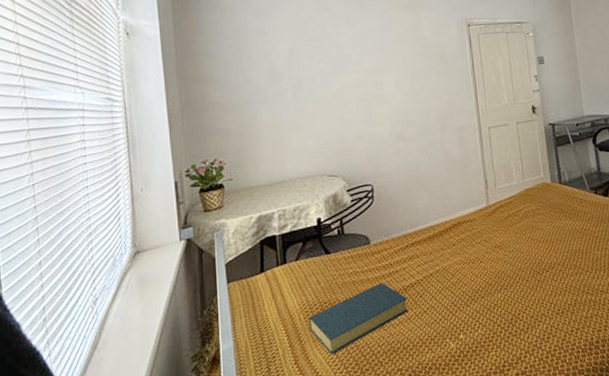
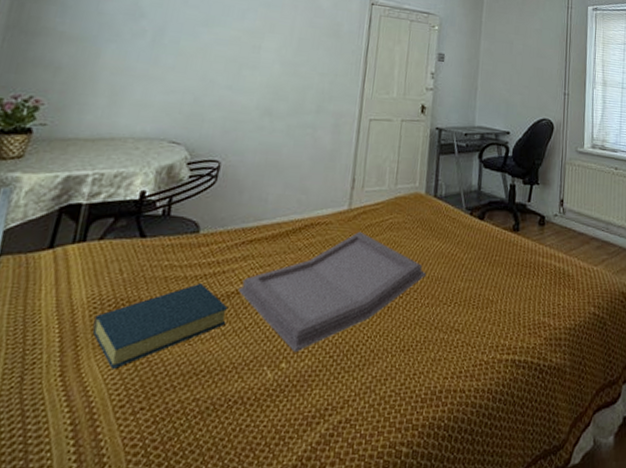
serving tray: none [412,222,565,326] -> present [238,231,426,353]

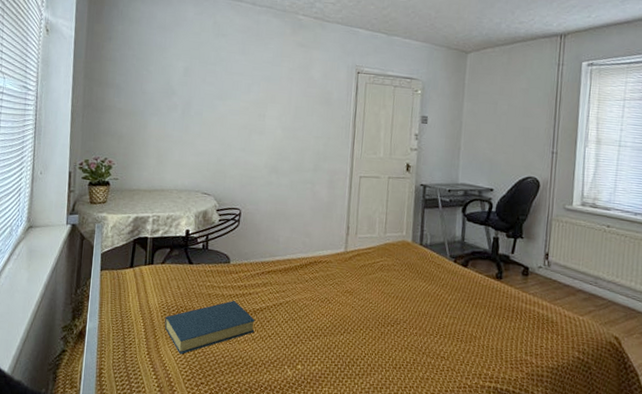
serving tray: present [238,231,426,353] -> none [261,270,414,359]

